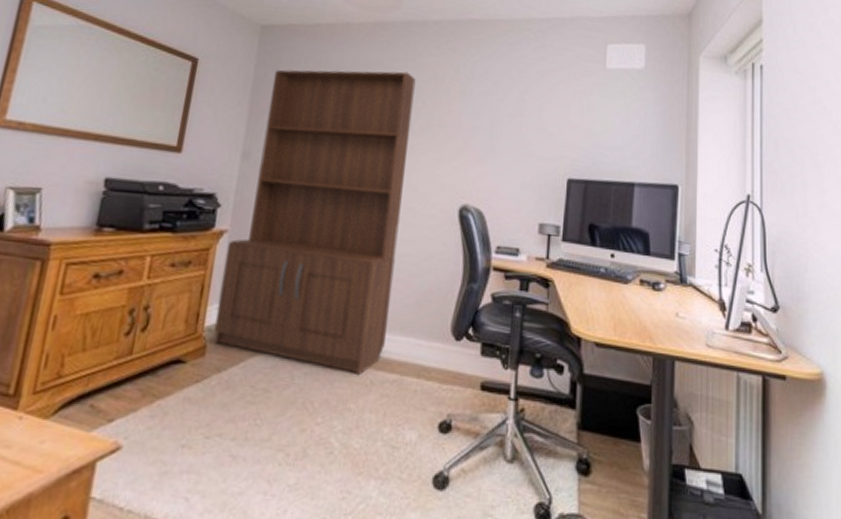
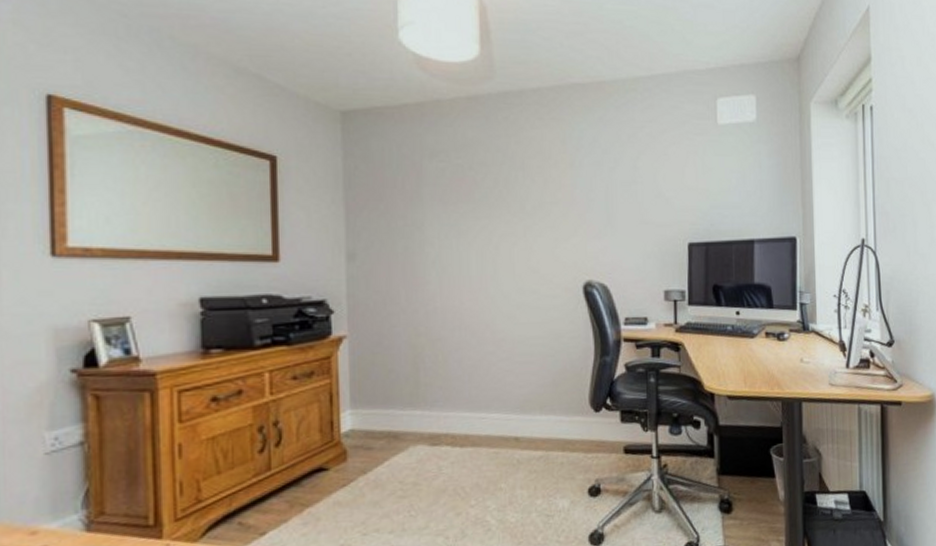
bookshelf: present [213,69,416,376] -> none [350,148,527,458]

